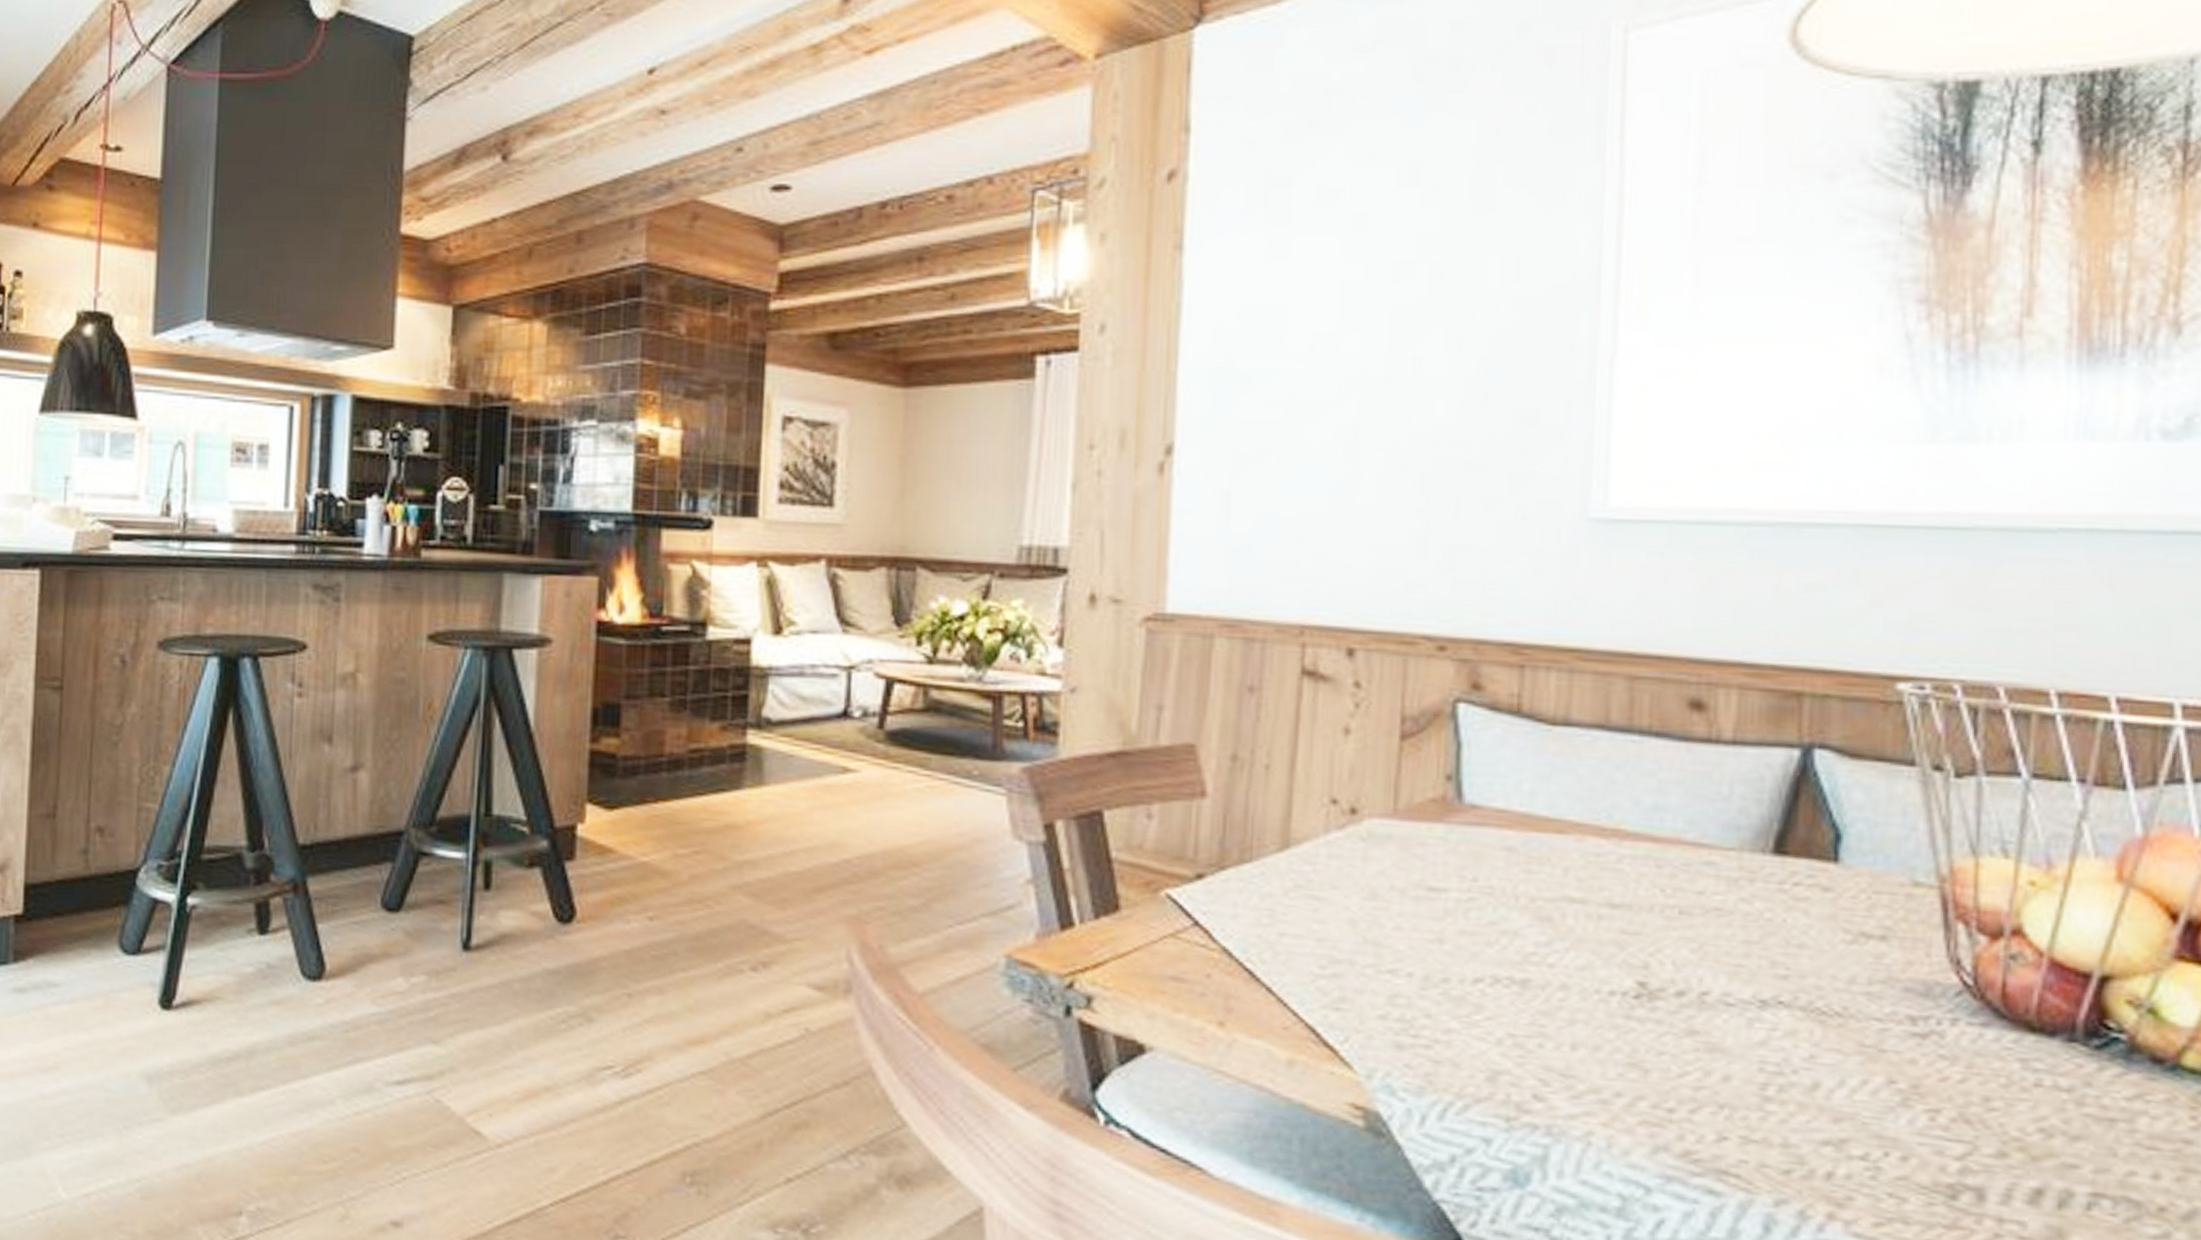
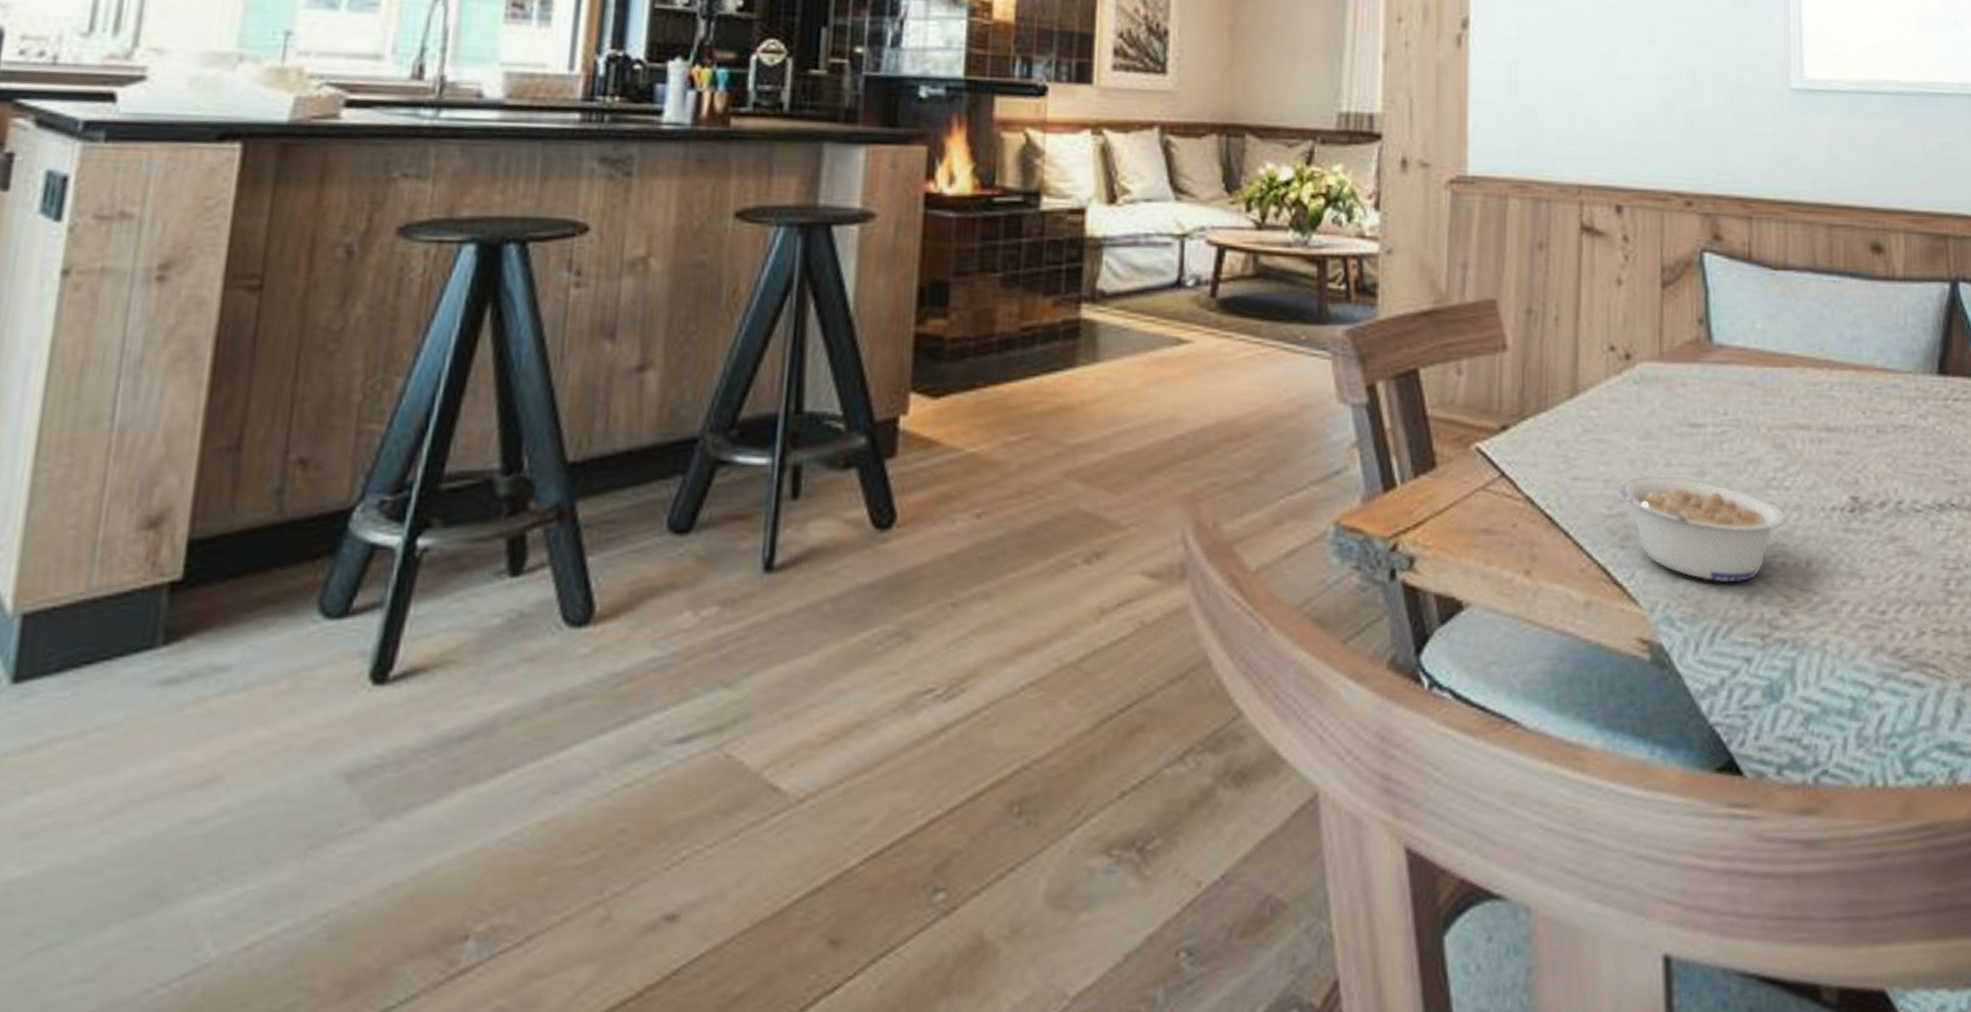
legume: none [1335,938,1546,1060] -> present [1619,475,1785,583]

